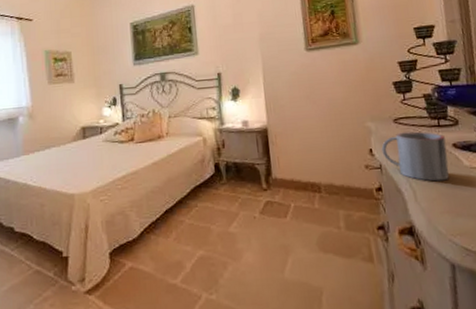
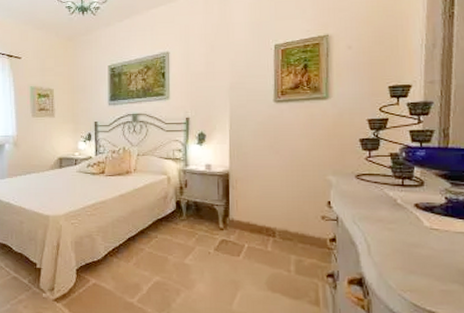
mug: present [381,131,449,182] -> none [340,188,408,239]

